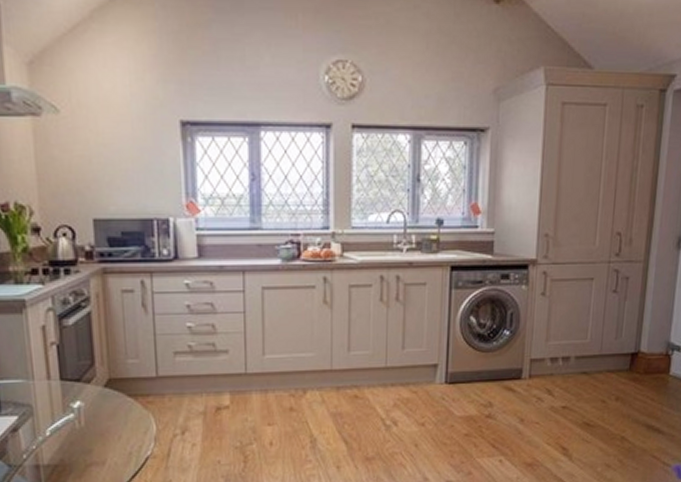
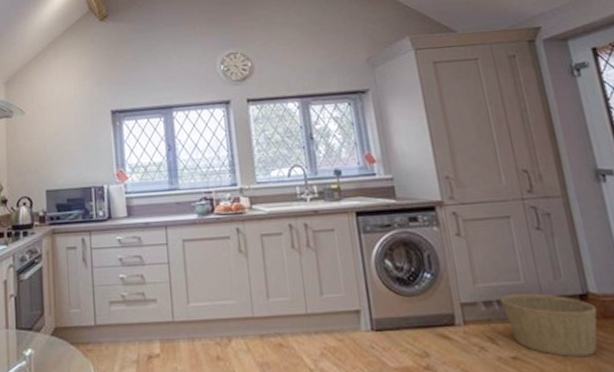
basket: none [565,351,642,407] -> present [500,293,598,358]

